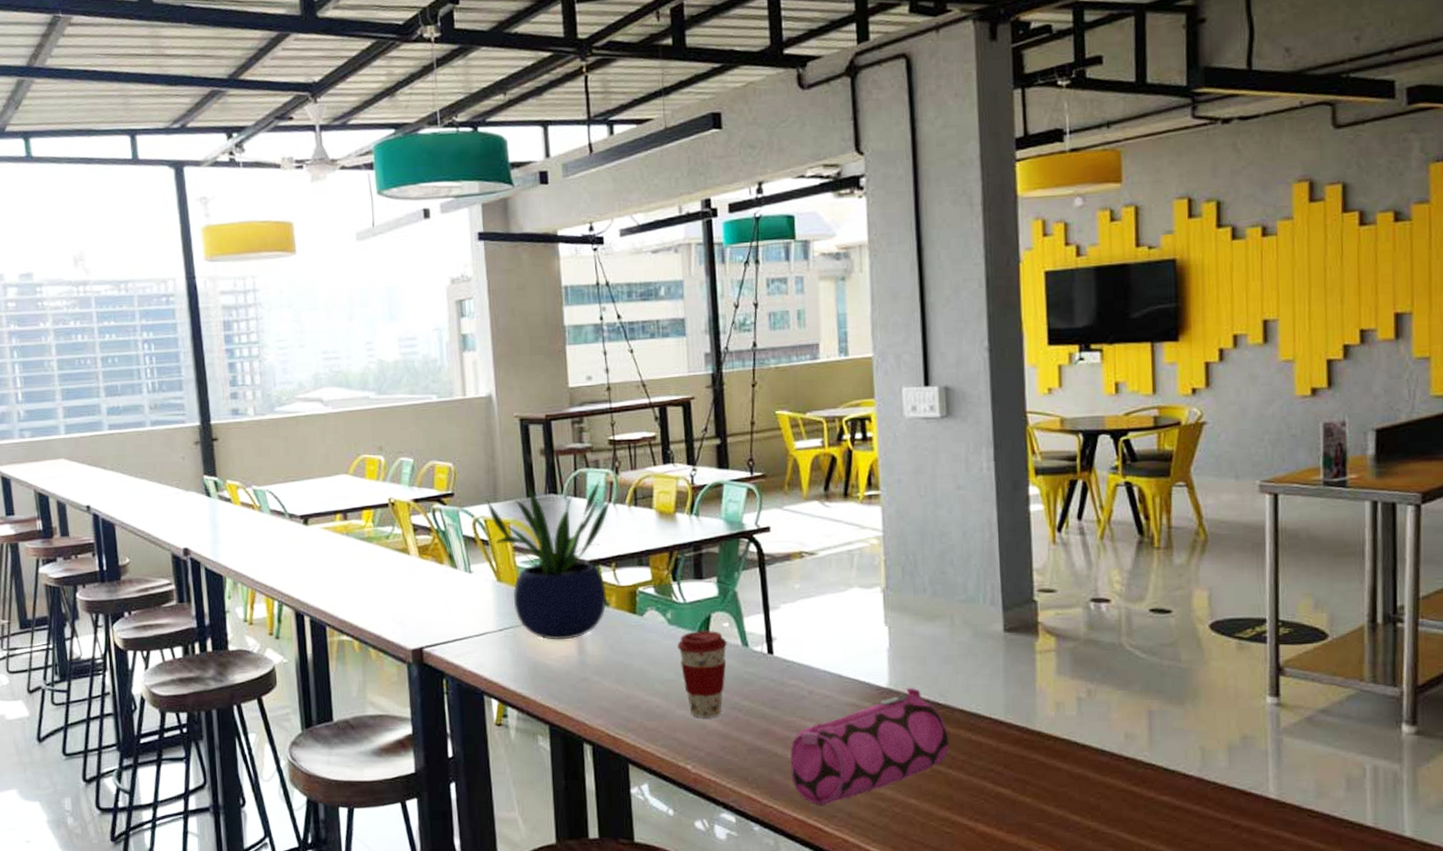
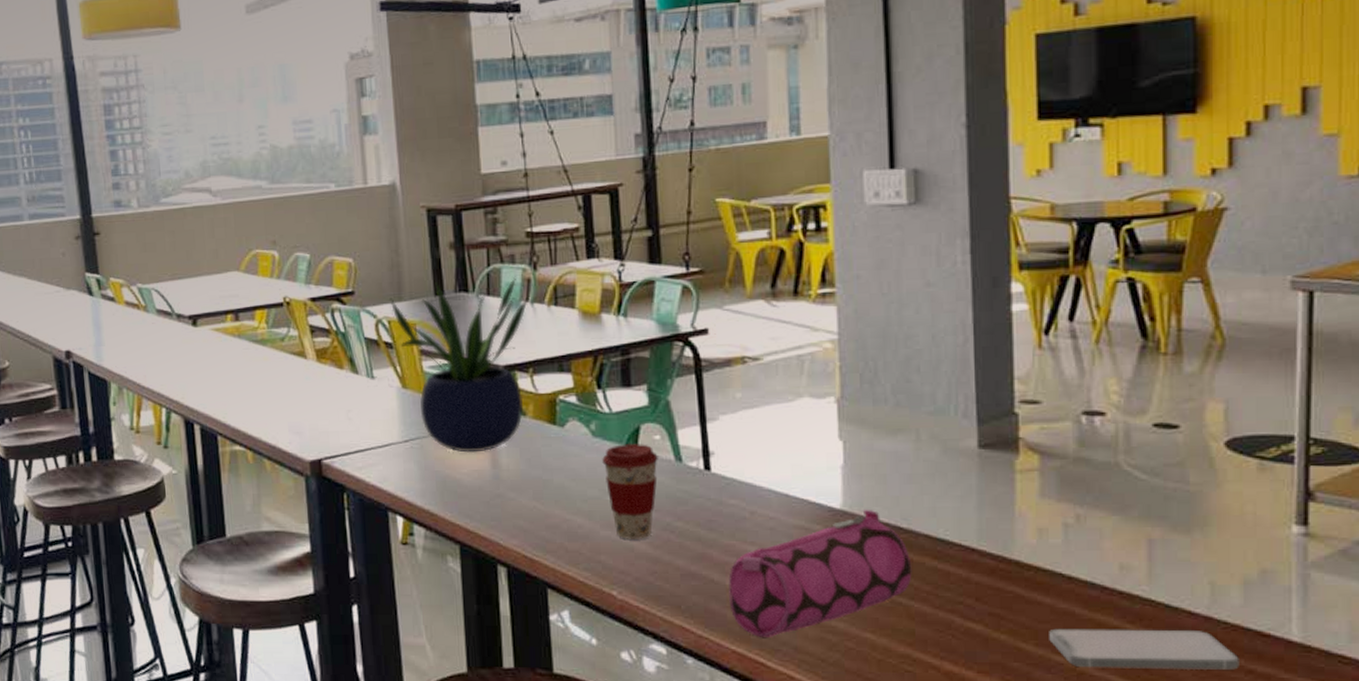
smartphone: none [1067,790,1227,826] -> present [1049,628,1239,670]

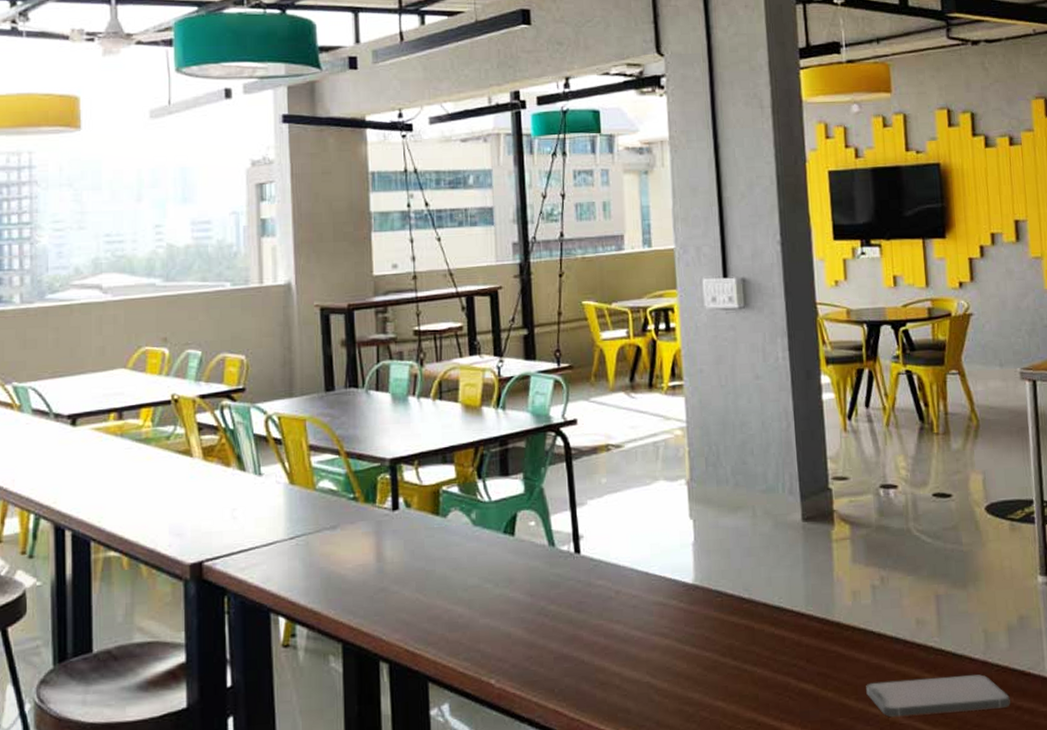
potted plant: present [390,276,529,453] -> none [280,372,416,547]
coffee cup: present [602,444,658,541] -> none [482,530,533,626]
pencil case: present [728,509,912,638] -> none [597,582,754,716]

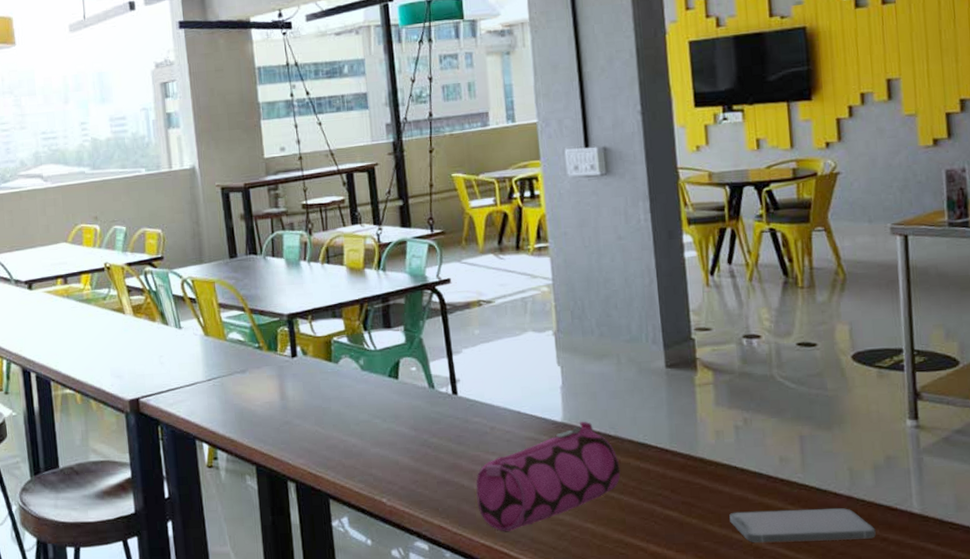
pencil case: none [597,582,754,716] -> present [476,421,621,532]

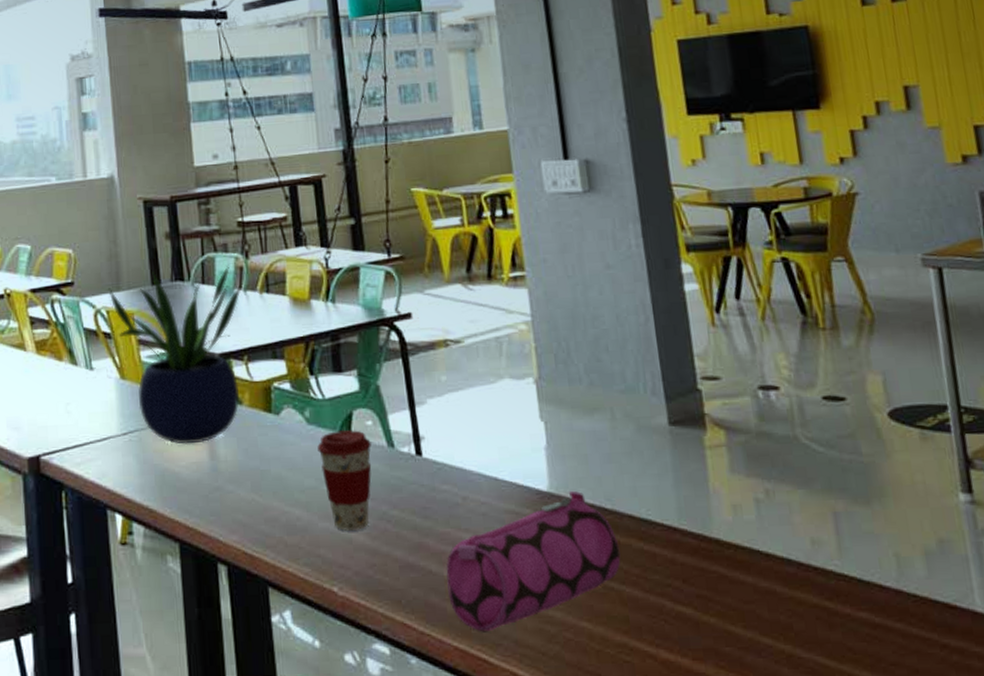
potted plant: none [192,240,307,388] -> present [108,264,242,444]
coffee cup: none [370,375,415,455] -> present [317,430,372,532]
smartphone: present [729,507,876,543] -> none [755,604,934,650]

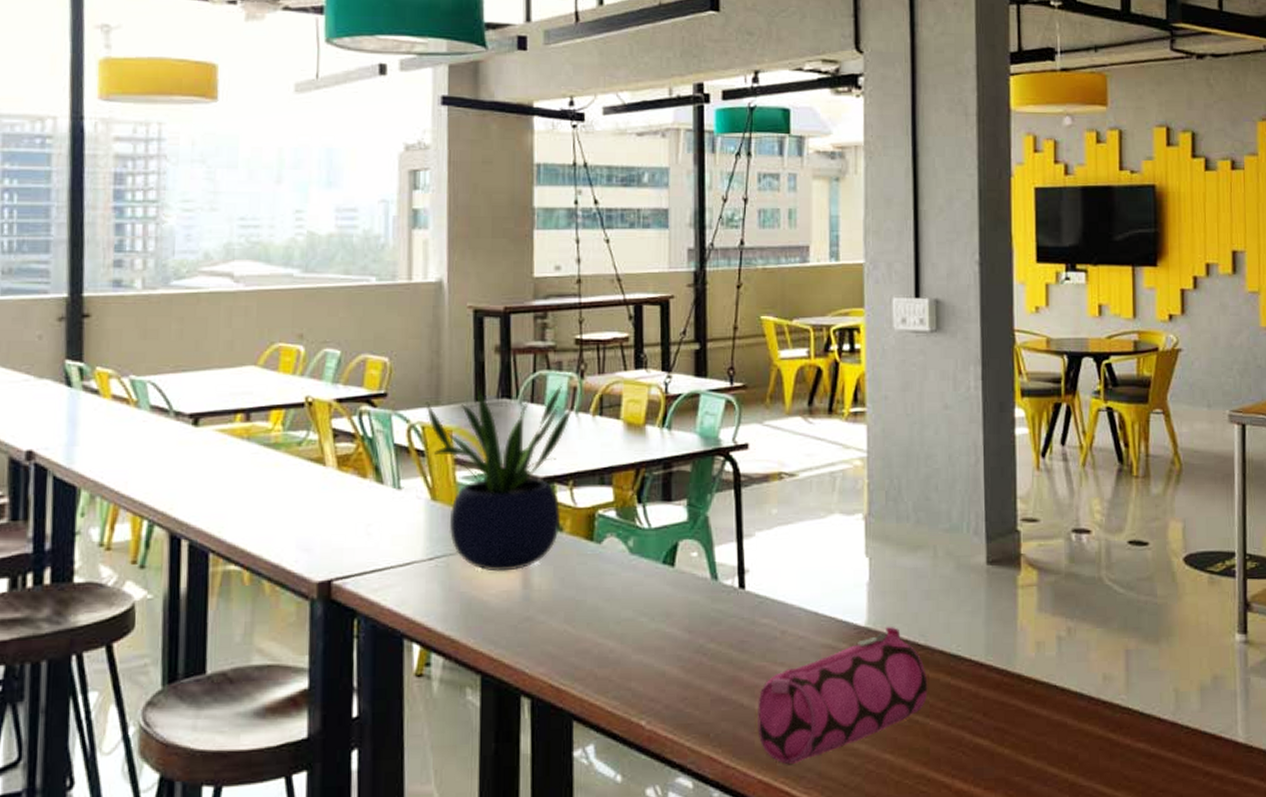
coffee cup: present [317,430,372,532] -> none [638,561,694,665]

